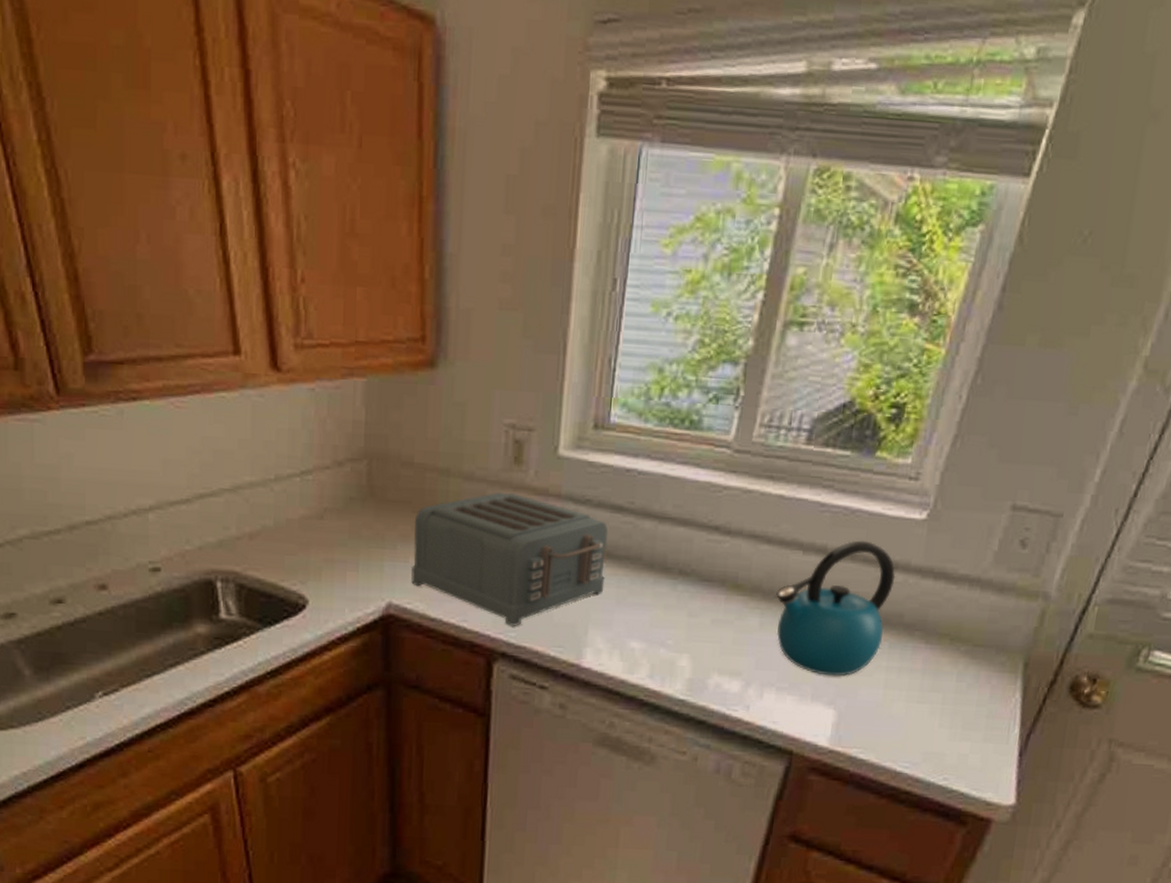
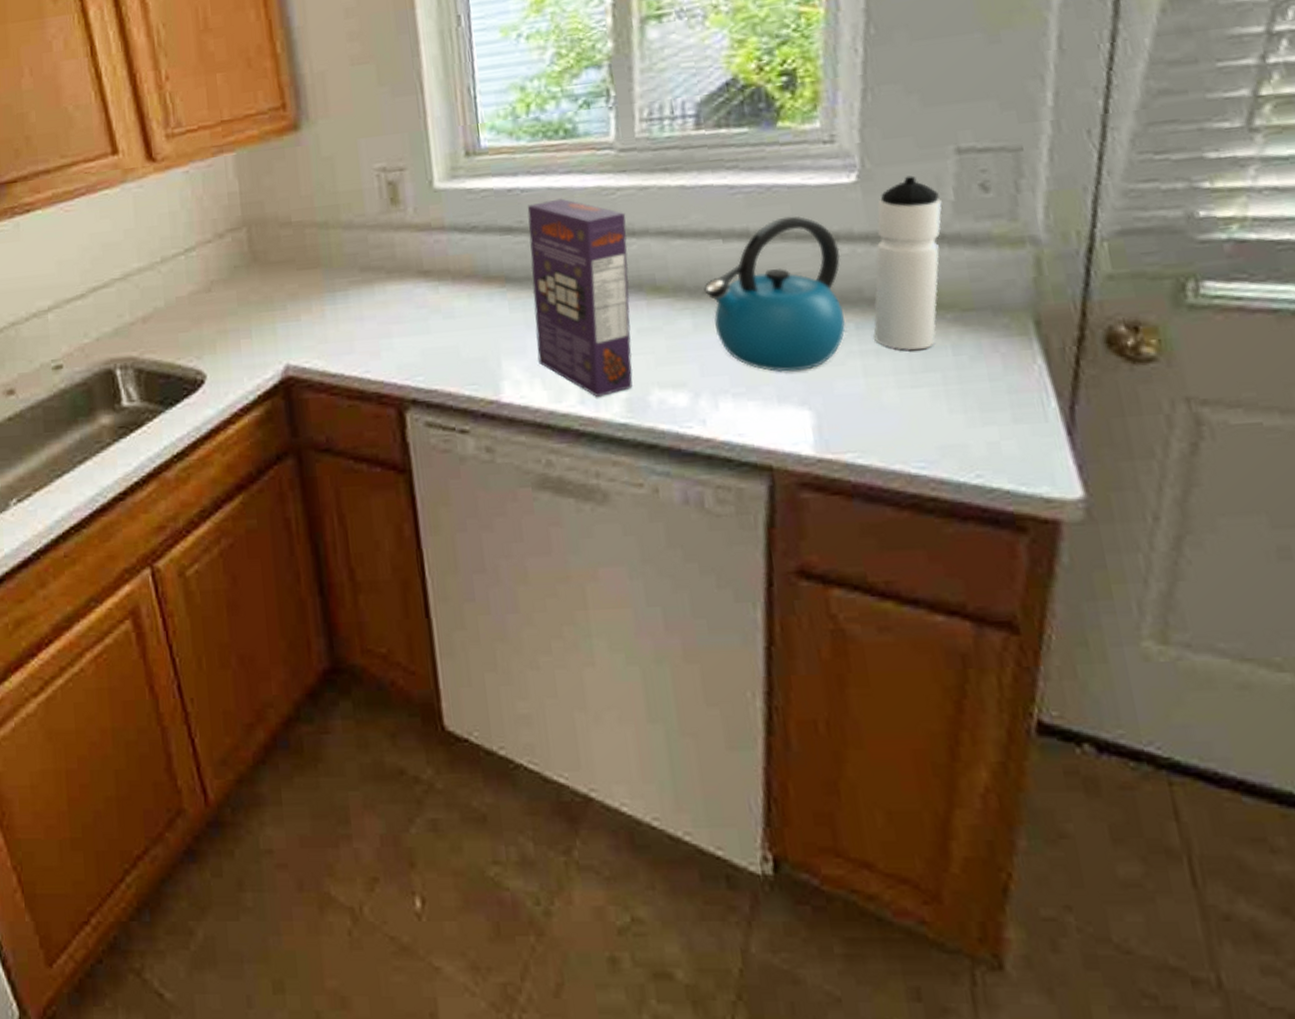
toaster: present [410,492,608,626] -> none [300,233,509,370]
cereal box: none [621,487,727,674] -> present [527,198,633,397]
water bottle: none [901,522,987,672] -> present [873,175,942,350]

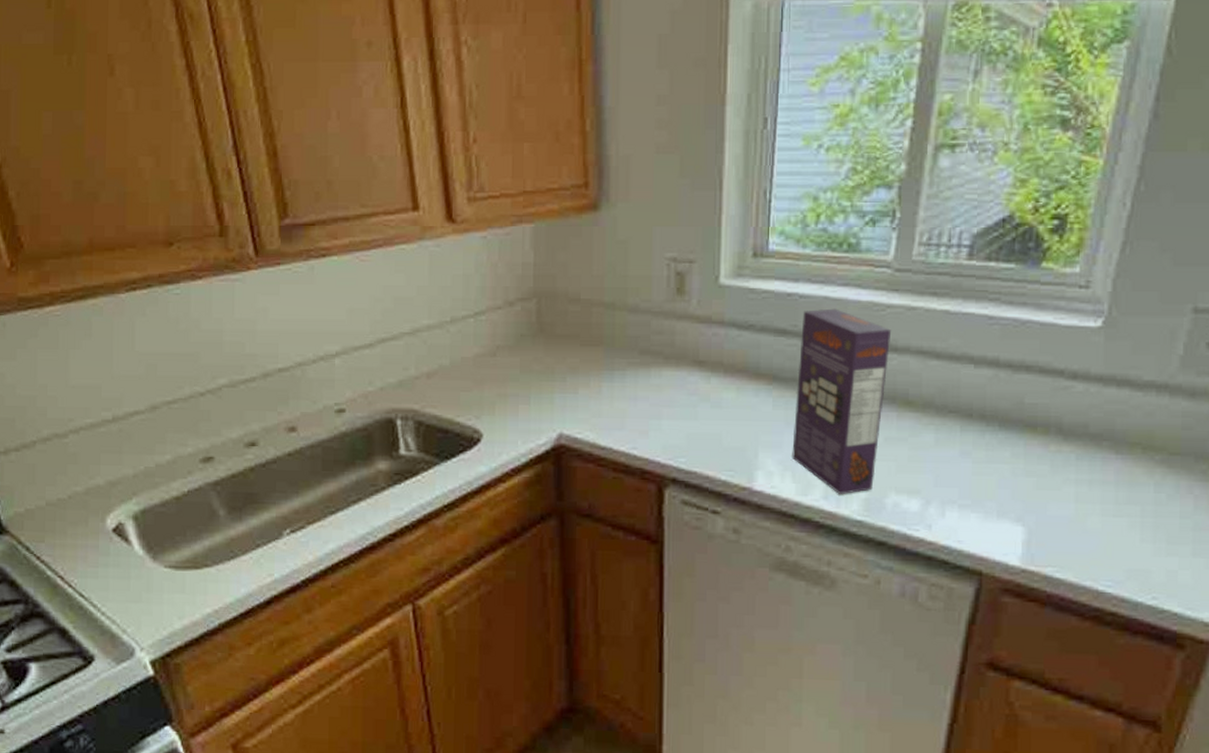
kettle: present [704,216,846,373] -> none [950,351,1075,491]
water bottle: present [873,175,942,350] -> none [1090,327,1172,484]

